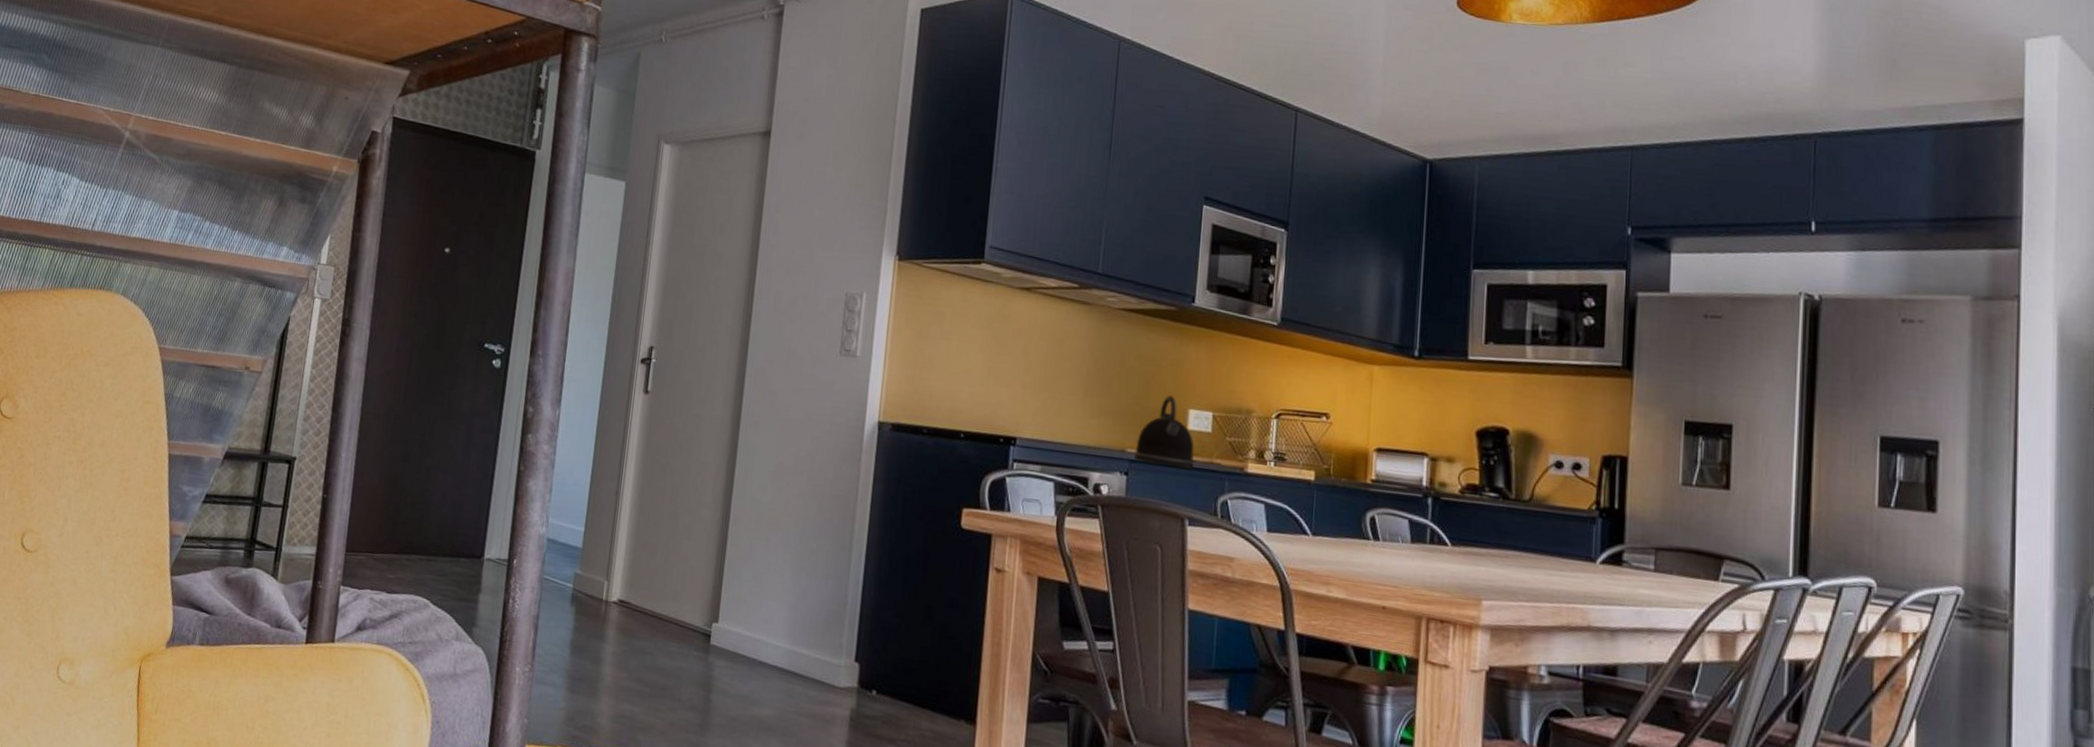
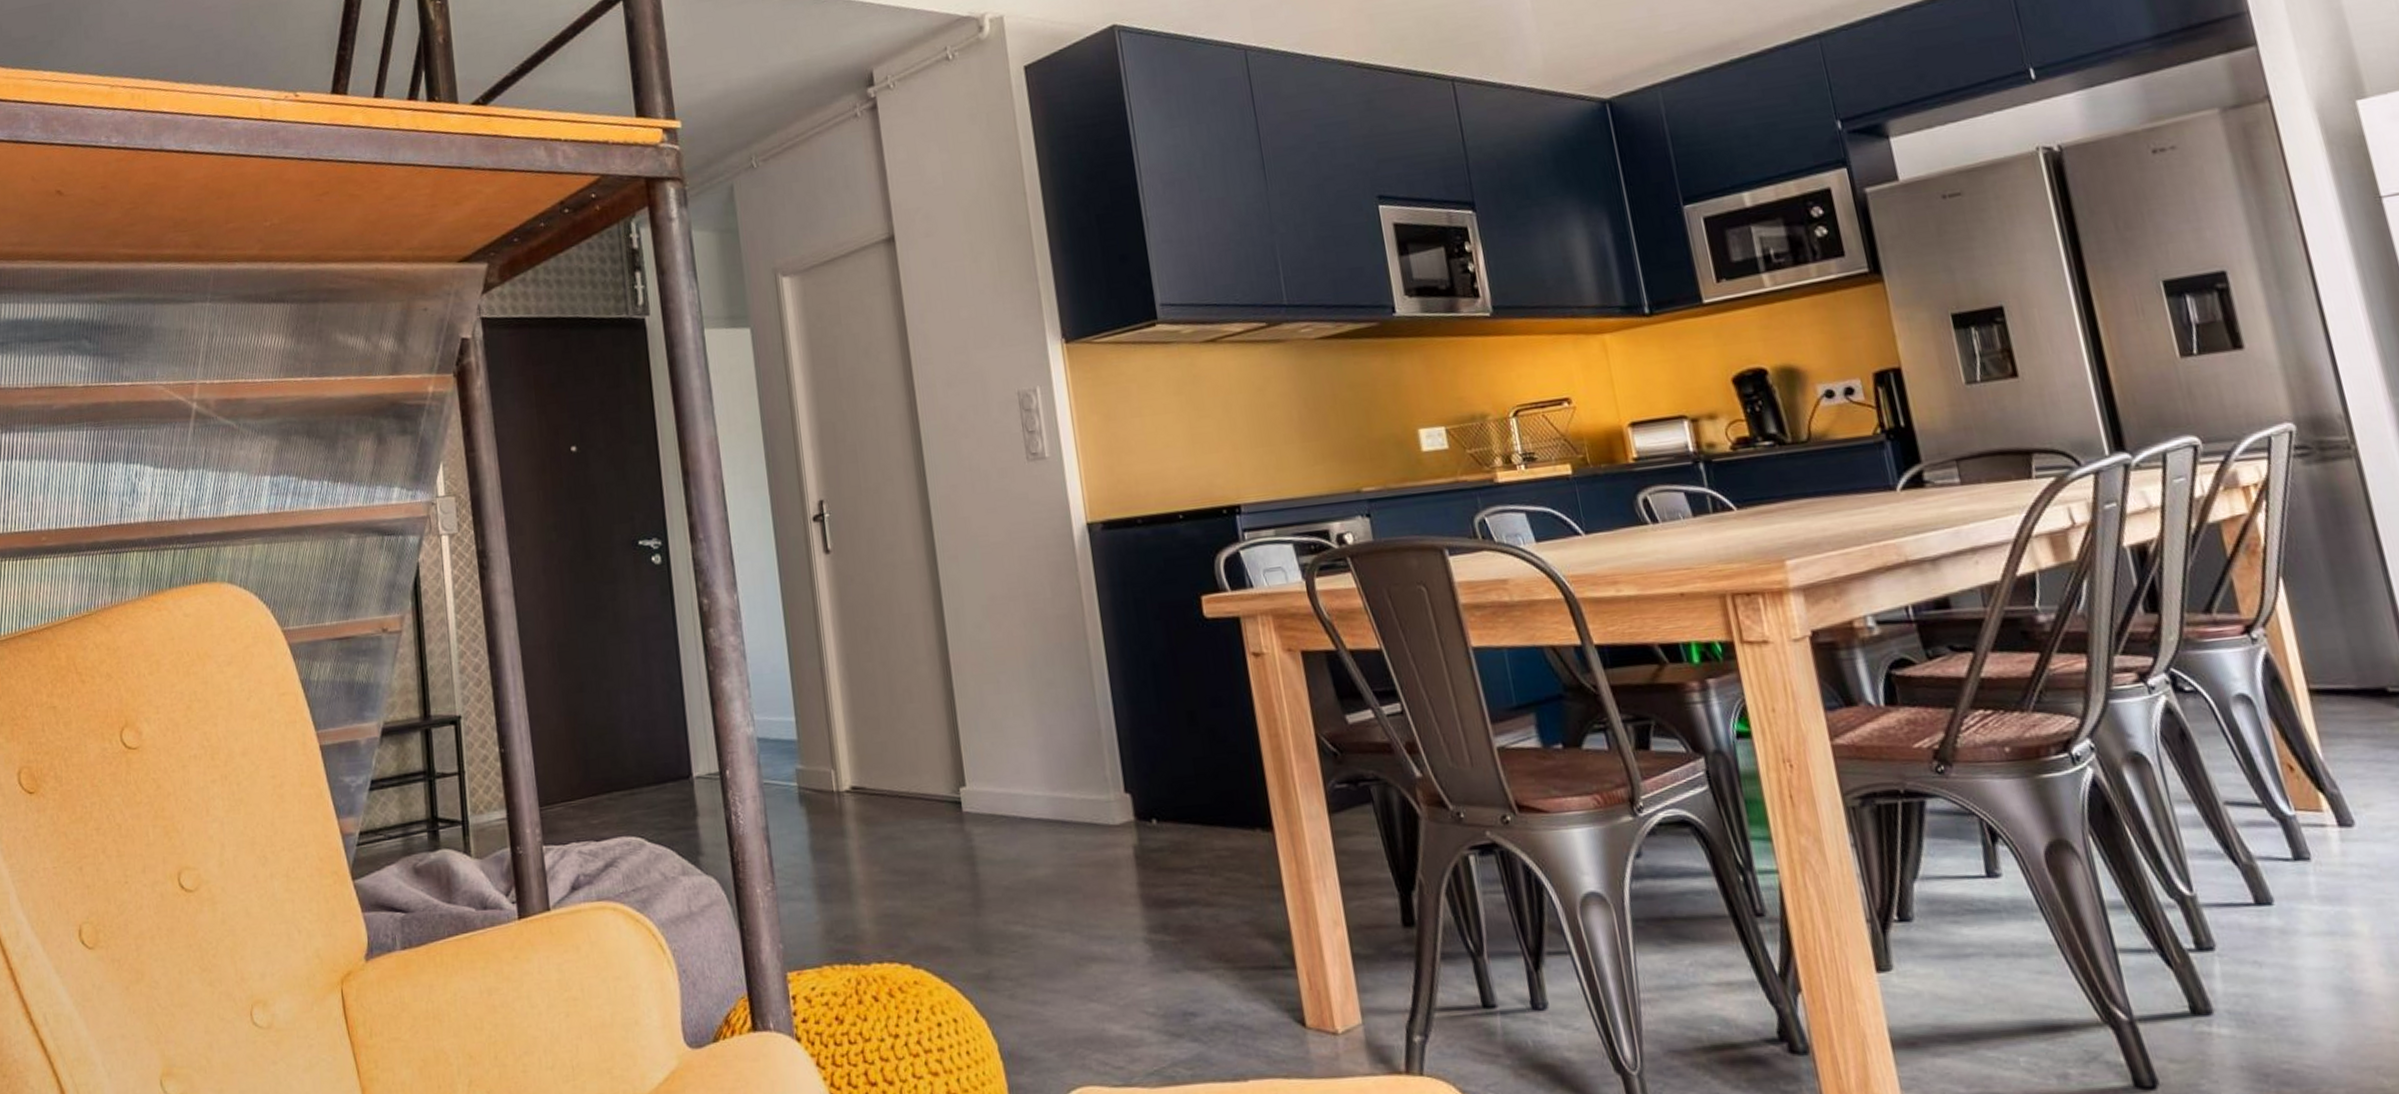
kettle: present [1133,395,1194,469] -> none [1370,419,1439,499]

